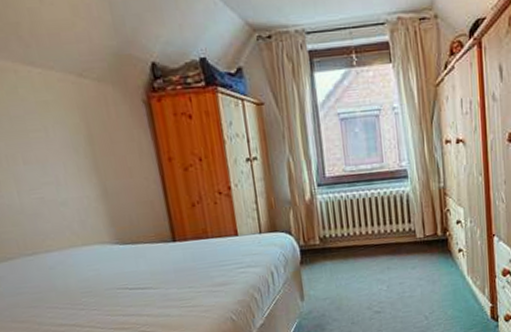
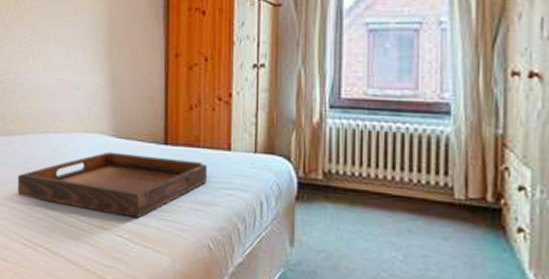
serving tray: none [11,250,221,322] -> present [18,151,208,219]

